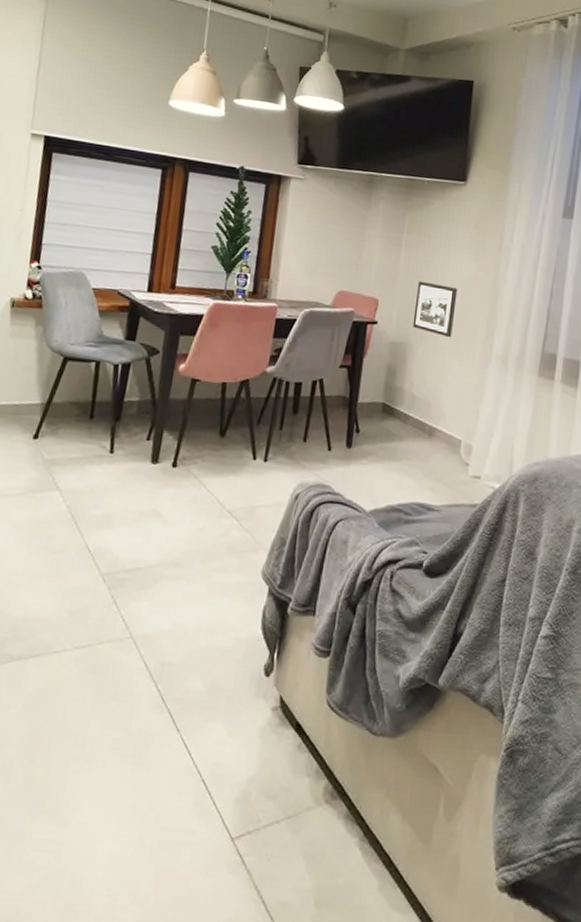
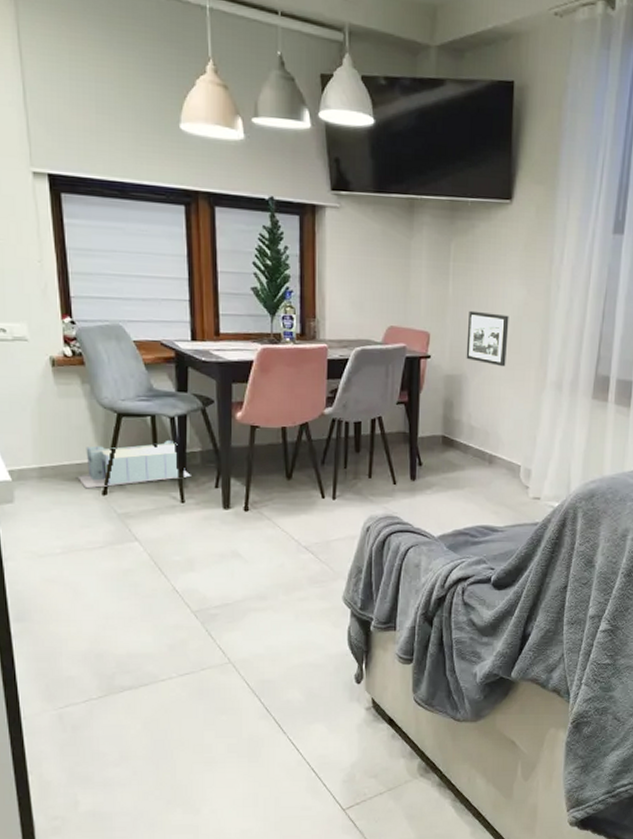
storage bin: none [12,387,125,432] -> present [77,439,191,489]

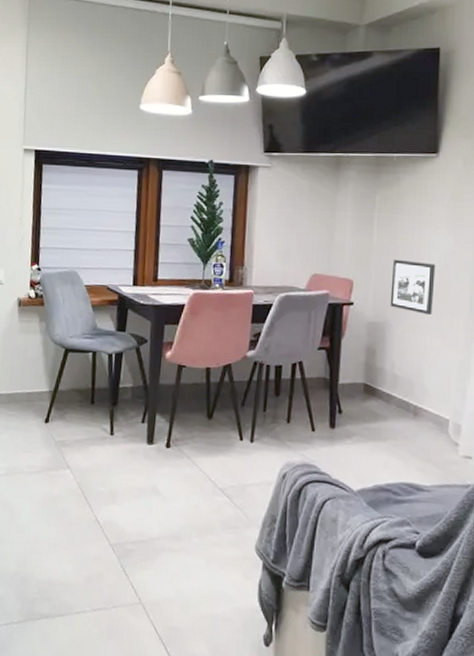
storage bin: present [77,439,191,489] -> none [26,374,122,416]

